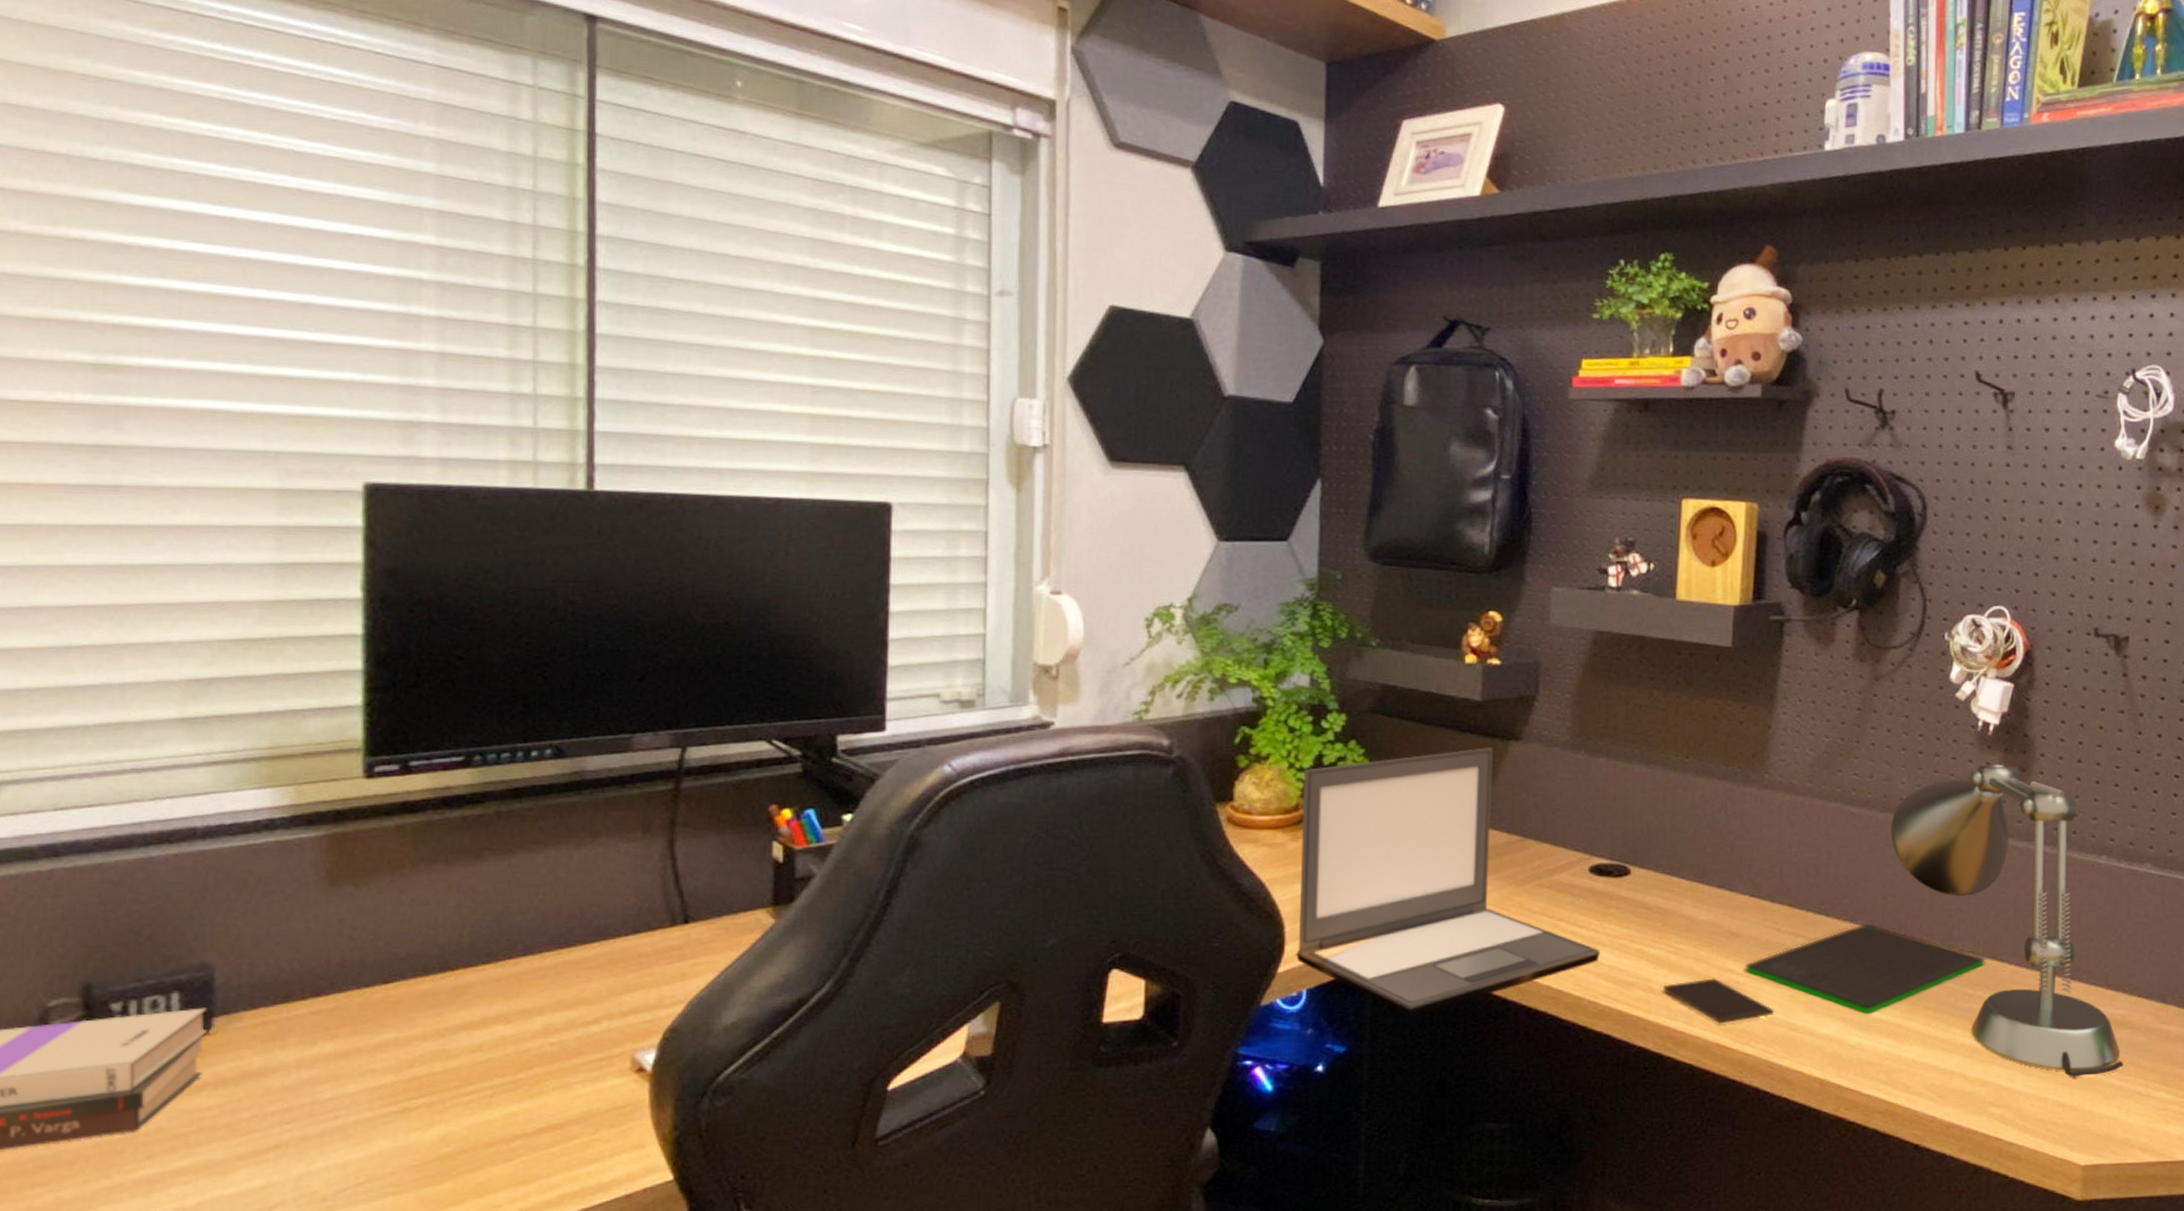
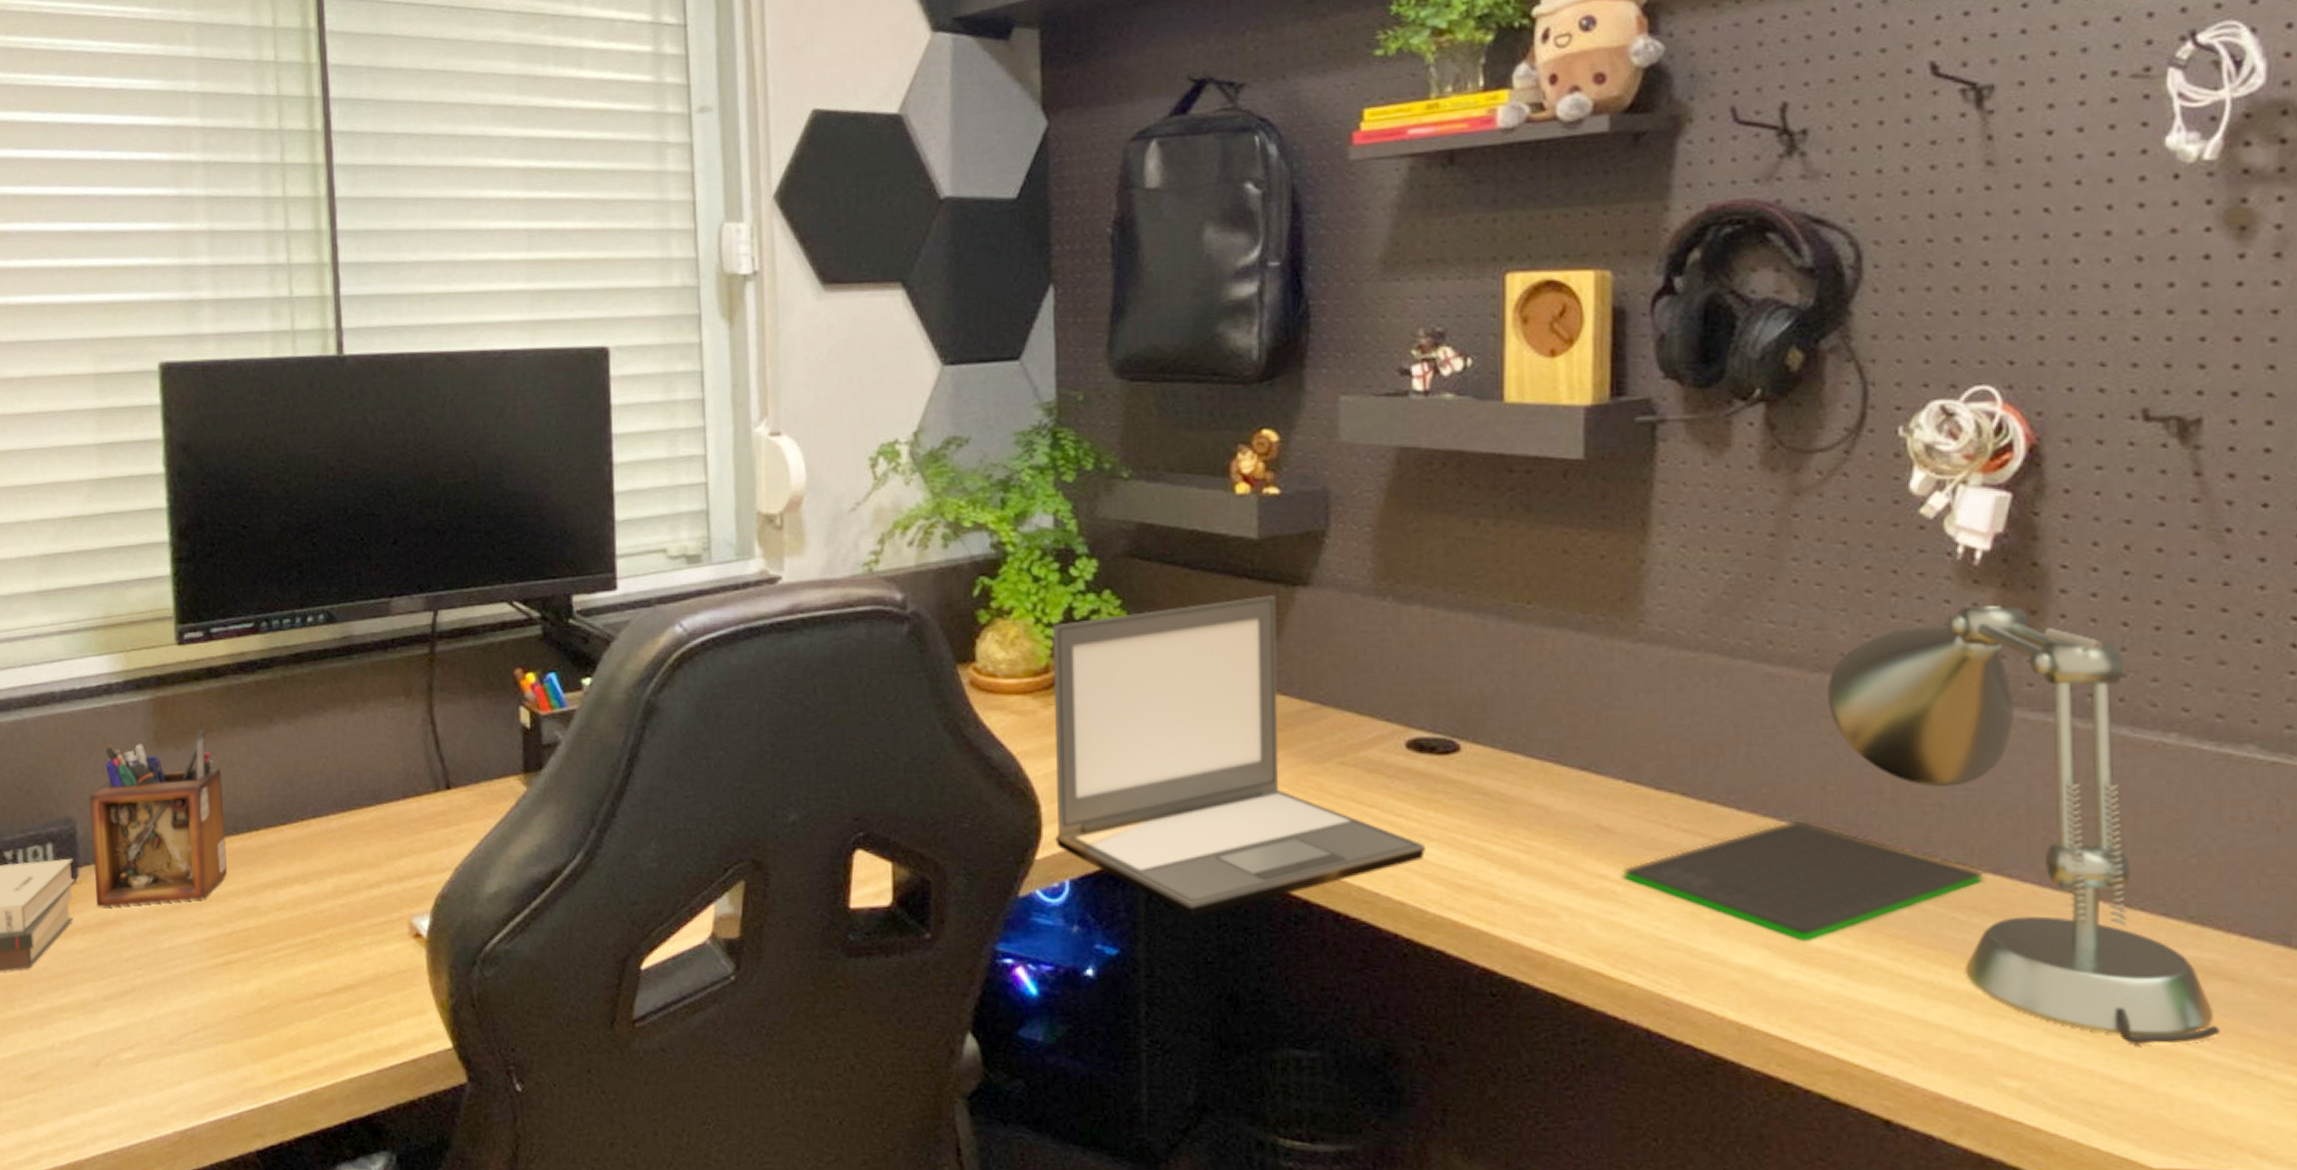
desk organizer: none [234,867,412,1059] -> present [88,729,227,908]
smartphone: present [1662,978,1774,1024] -> none [1510,885,1667,945]

